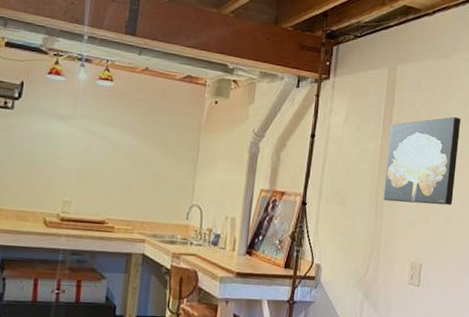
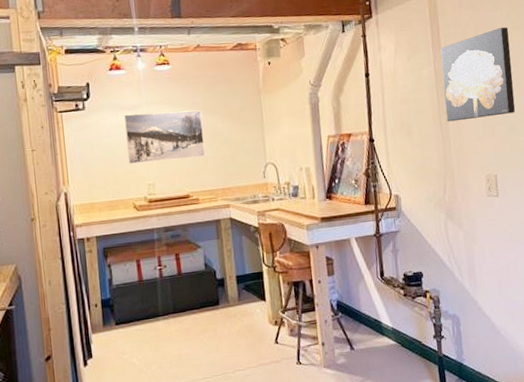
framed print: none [48,123,136,185] -> present [124,110,205,165]

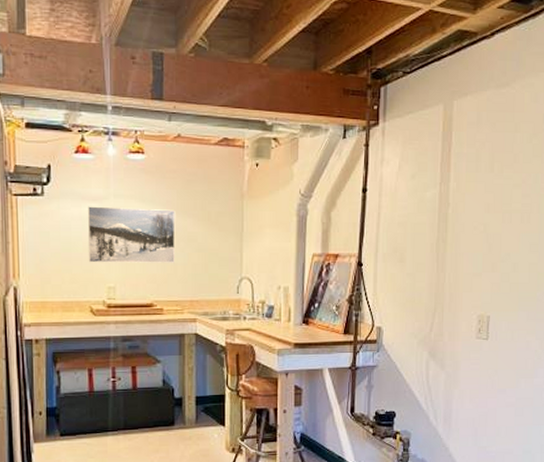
wall art: present [440,27,515,122] -> none [445,152,528,253]

